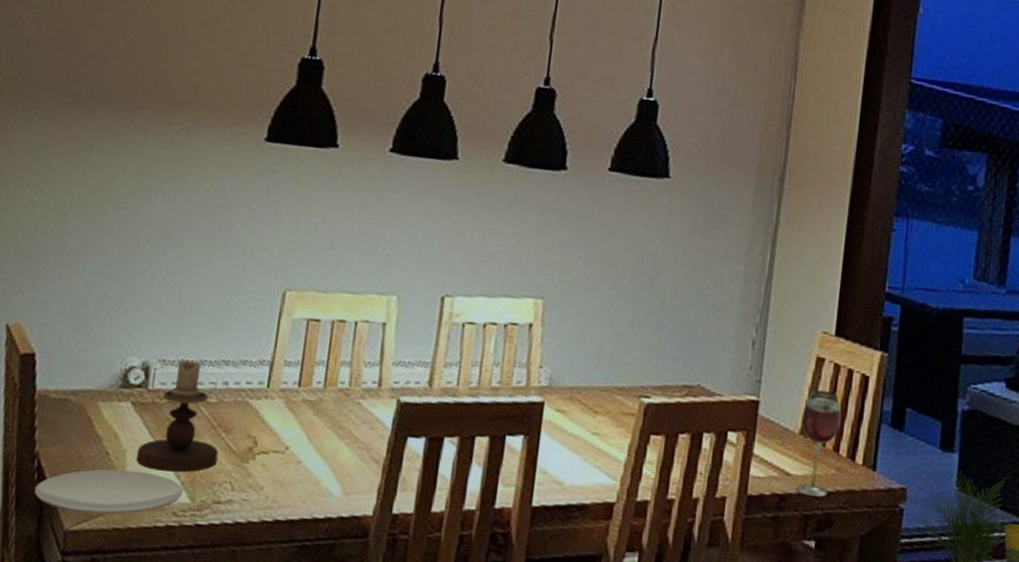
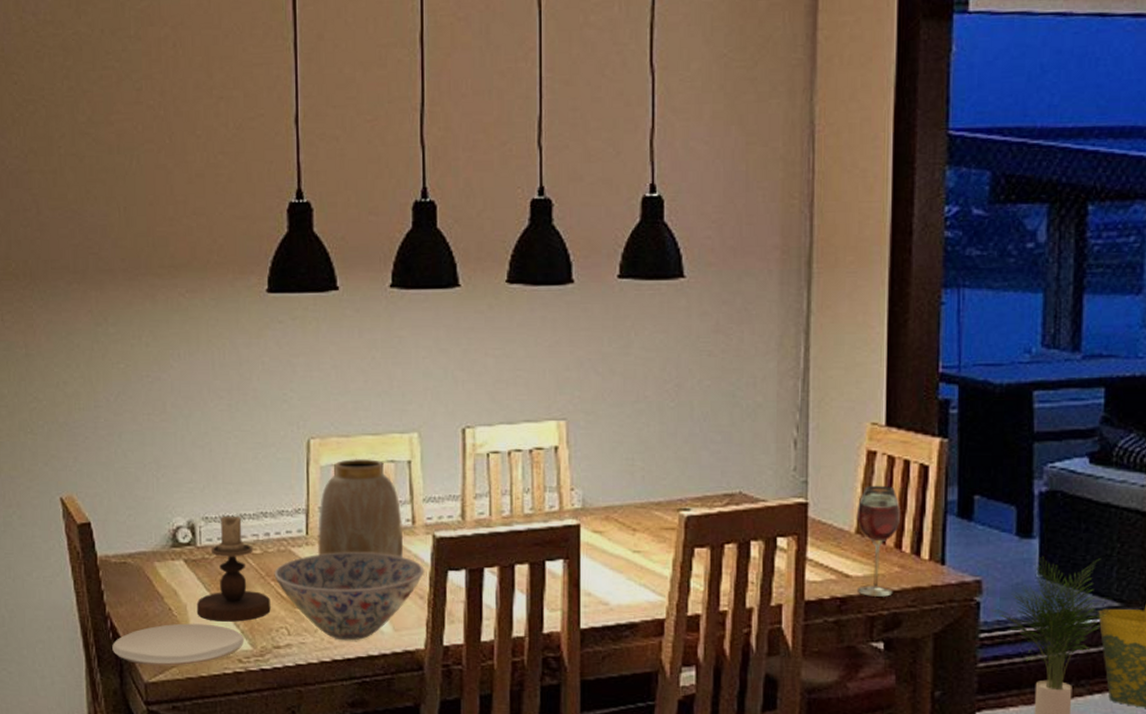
bowl: none [226,408,384,502] -> present [274,552,425,641]
vase: none [275,314,370,420] -> present [317,458,404,558]

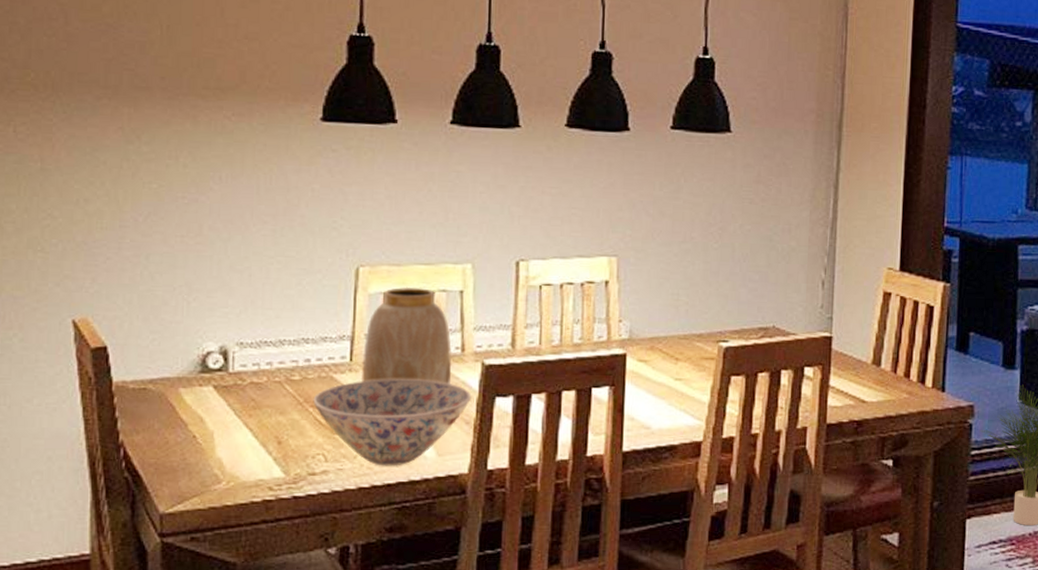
plate: present [112,623,245,666] -> none [124,451,277,496]
candlestick: present [196,517,271,622] -> none [224,342,308,449]
wineglass: present [857,485,900,597] -> none [872,322,910,420]

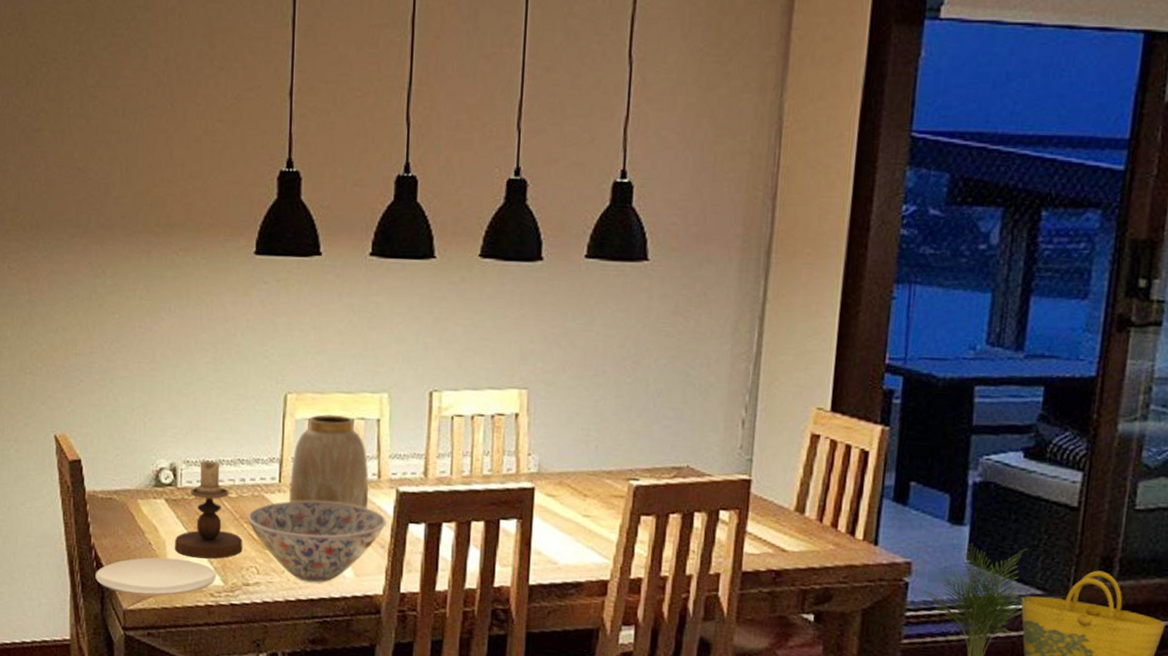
plate: none [124,451,277,496] -> present [95,557,217,596]
candlestick: none [224,342,308,449] -> present [174,461,243,559]

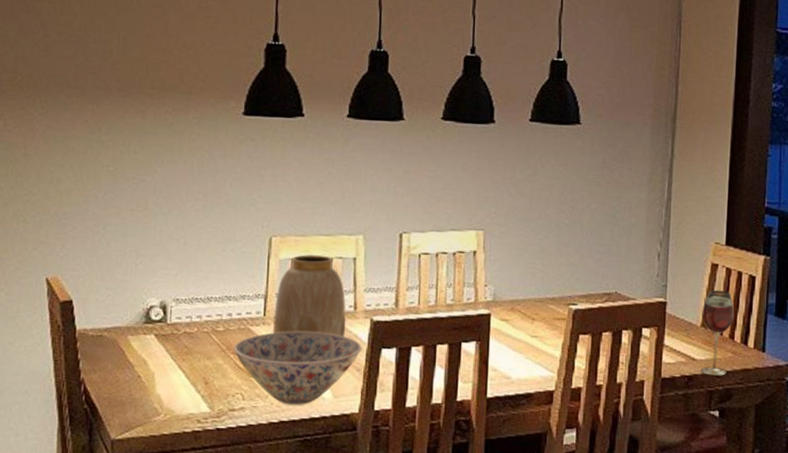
plate: present [95,557,217,596] -> none [84,388,204,425]
candlestick: present [174,461,243,559] -> none [163,299,229,388]
wineglass: none [793,466,839,572] -> present [701,290,734,376]

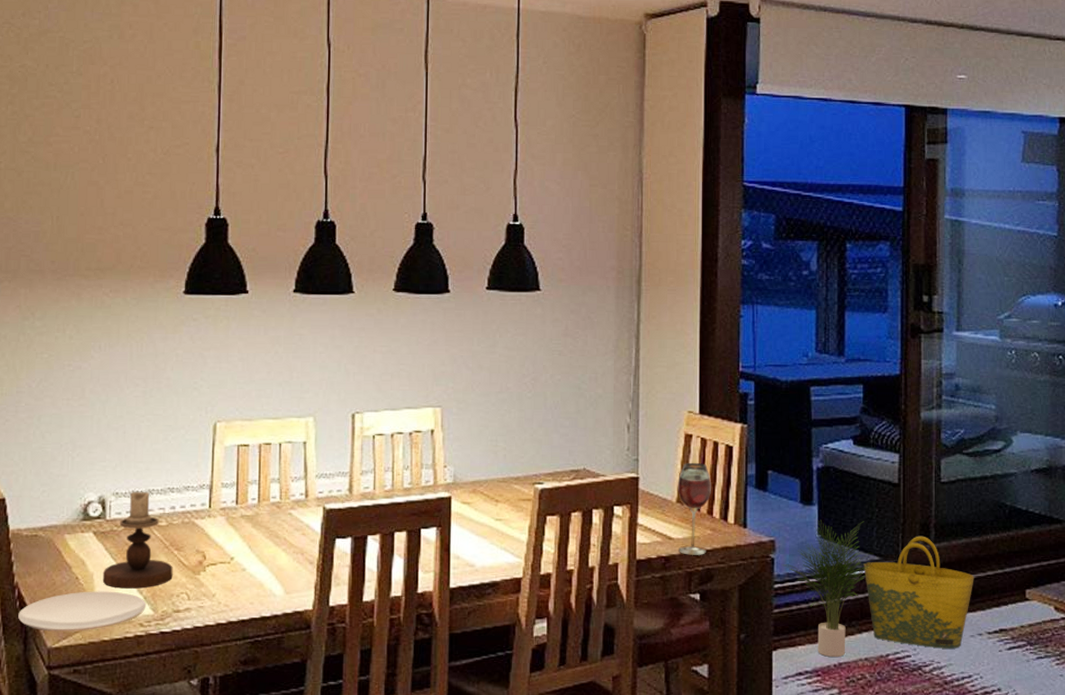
plate: none [84,388,204,425] -> present [18,591,147,632]
candlestick: none [163,299,229,388] -> present [102,492,173,589]
bowl: present [233,331,362,405] -> none [177,523,315,604]
vase: present [272,254,346,338] -> none [218,439,297,528]

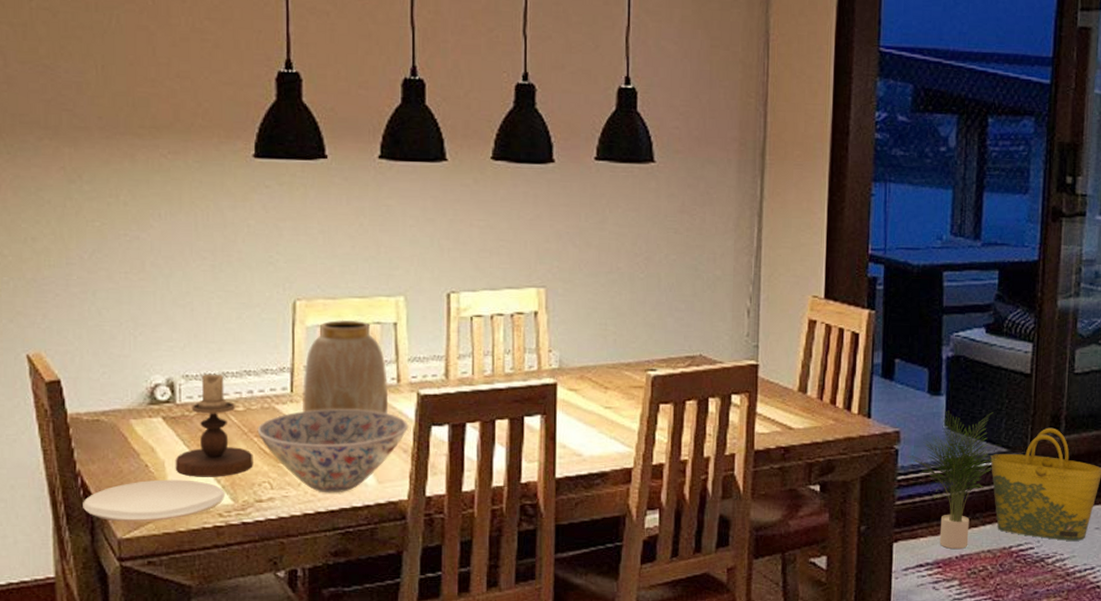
bowl: none [177,523,315,604] -> present [257,409,409,493]
vase: none [218,439,297,528] -> present [301,319,389,415]
wineglass: present [678,462,711,555] -> none [799,349,835,446]

